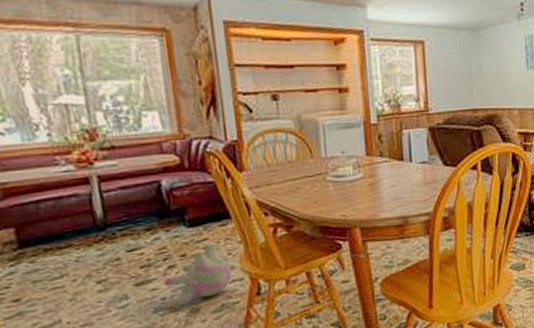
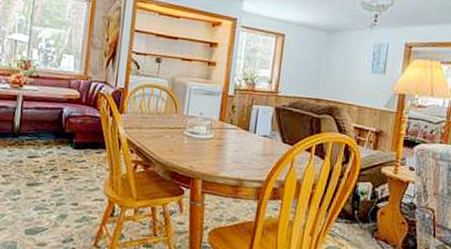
plush toy: present [164,244,232,310] -> none [43,165,96,211]

